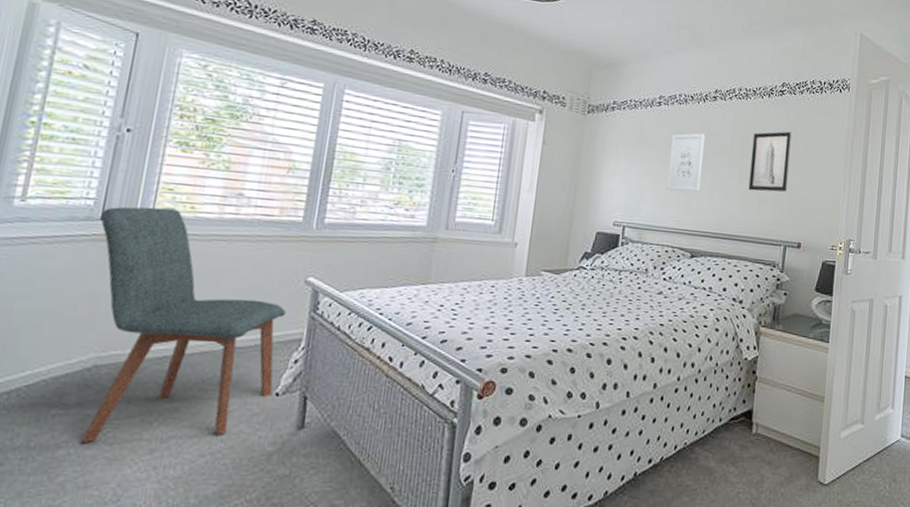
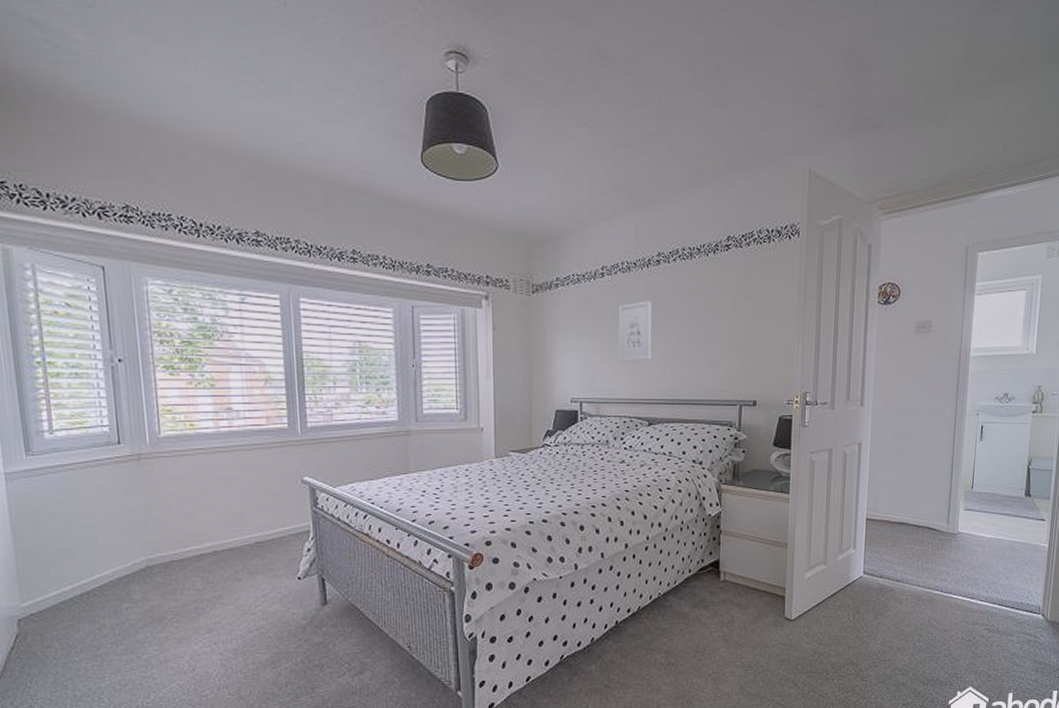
chair: present [80,206,287,444] -> none [118,428,295,629]
wall art: present [748,131,793,192] -> none [699,288,741,354]

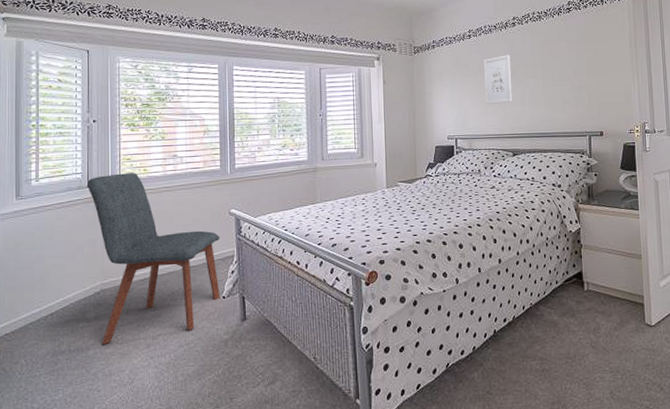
chair: none [118,428,295,629] -> present [87,173,220,345]

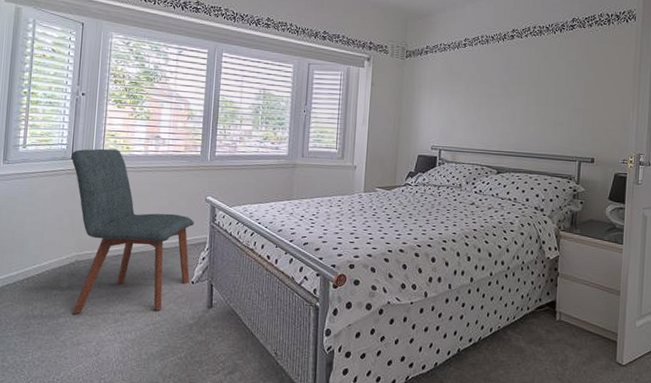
wall art: present [484,55,513,104] -> none [474,68,506,118]

